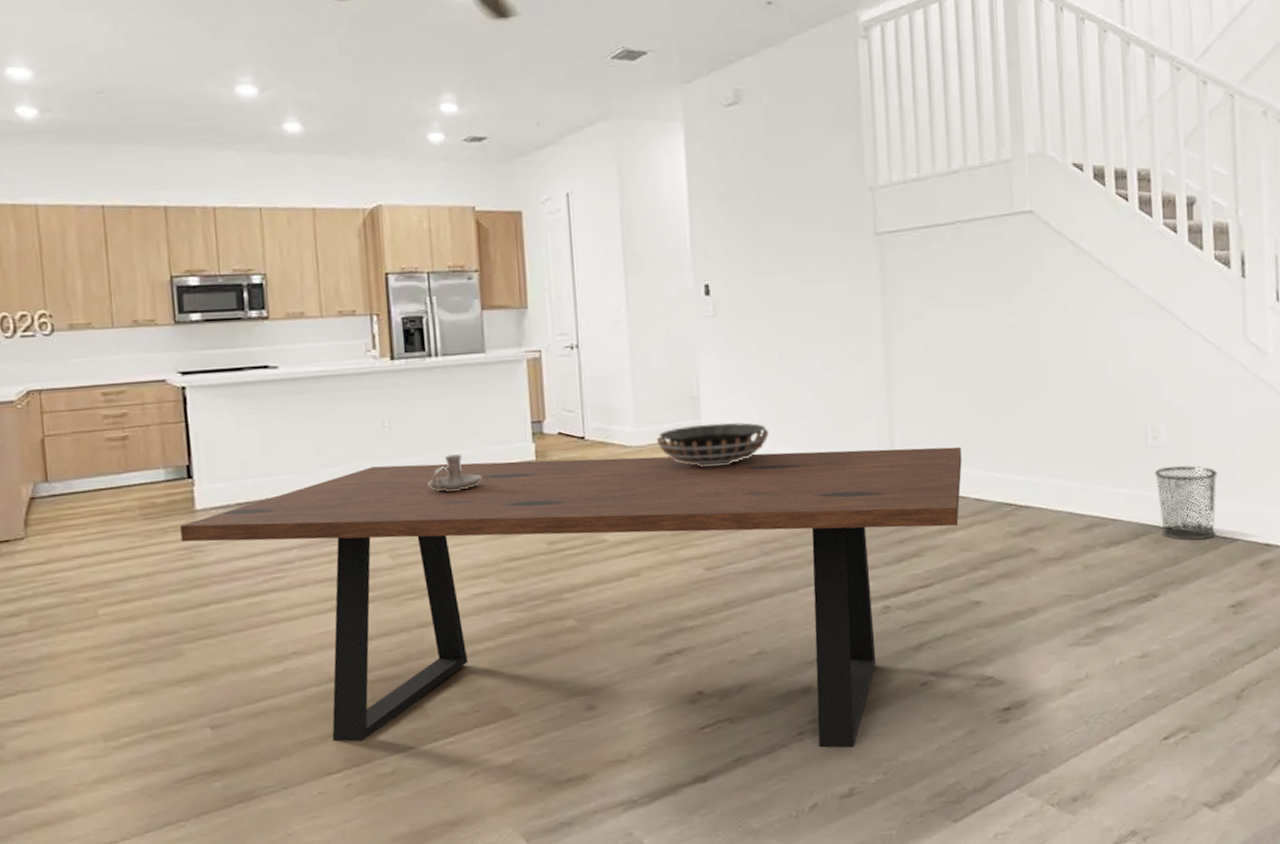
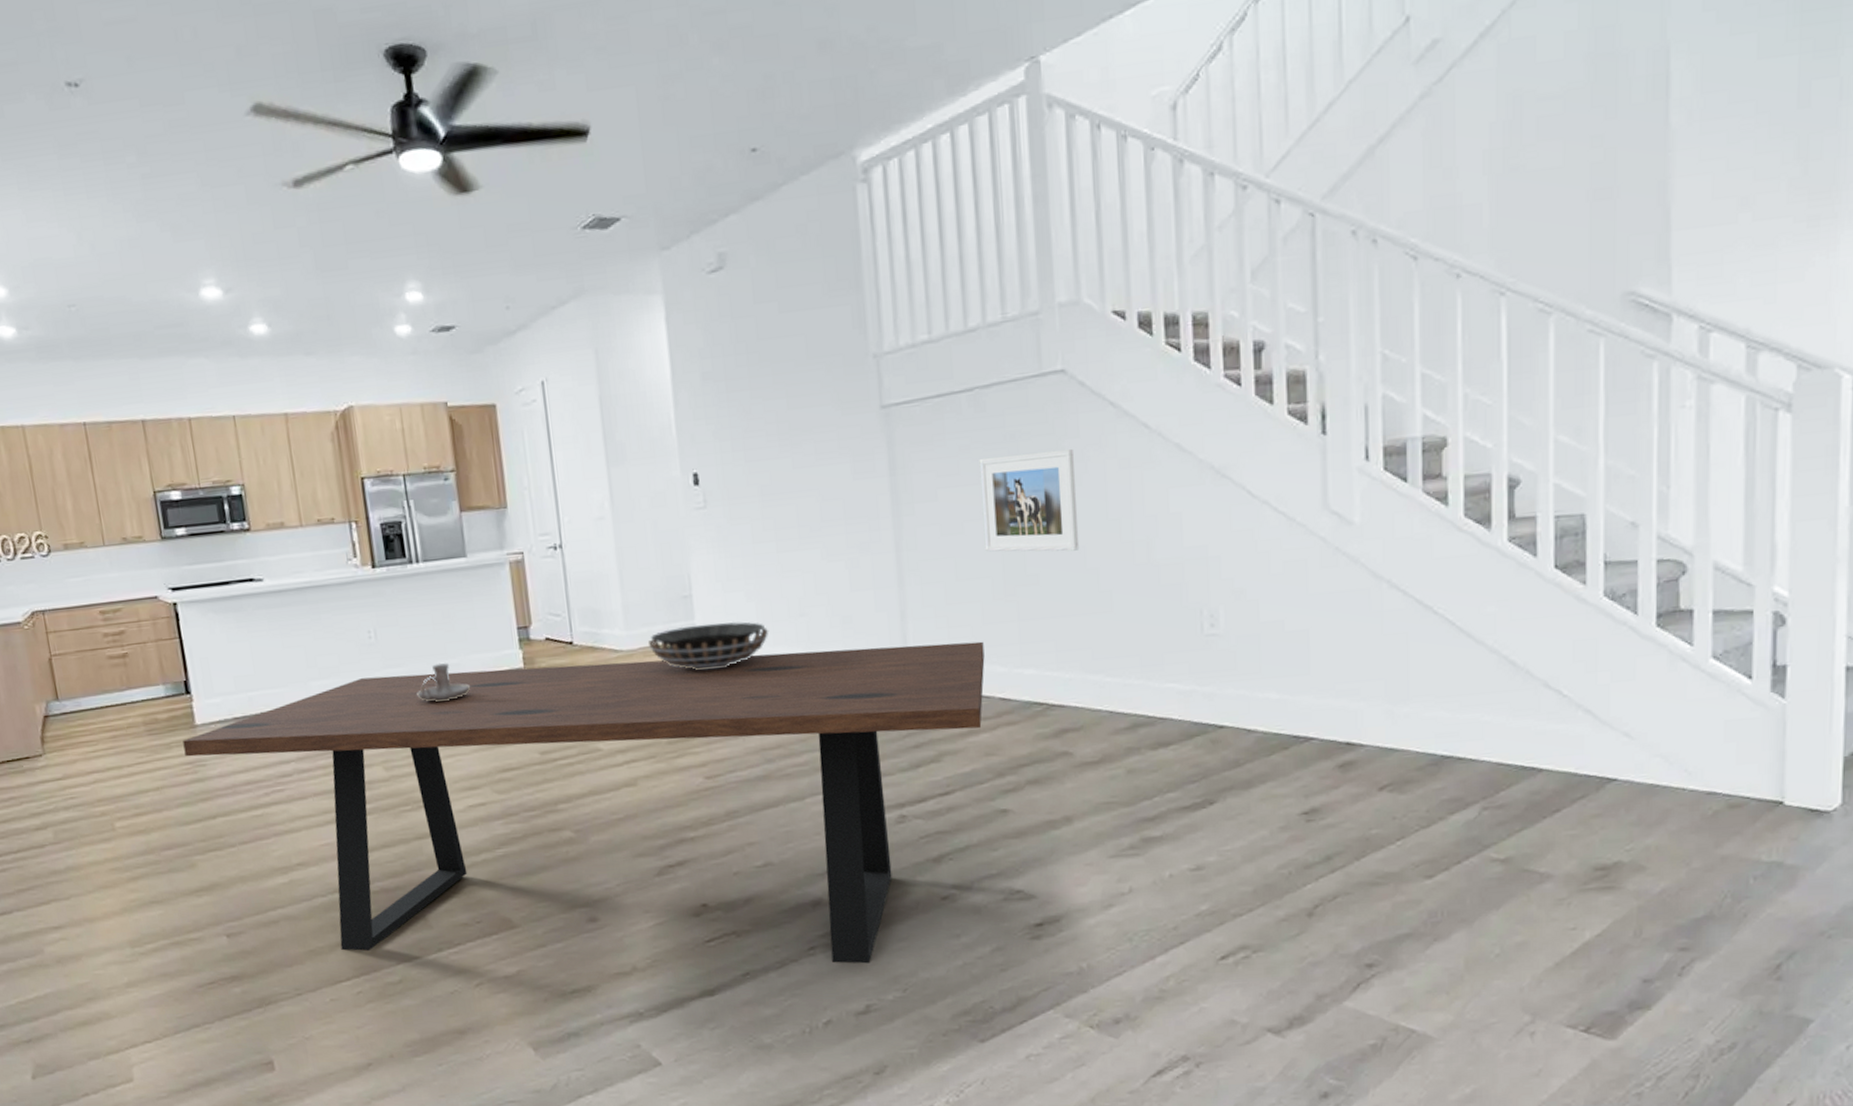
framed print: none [959,279,1044,369] -> present [979,449,1080,552]
waste bin: present [1154,466,1218,541] -> none [1211,655,1289,740]

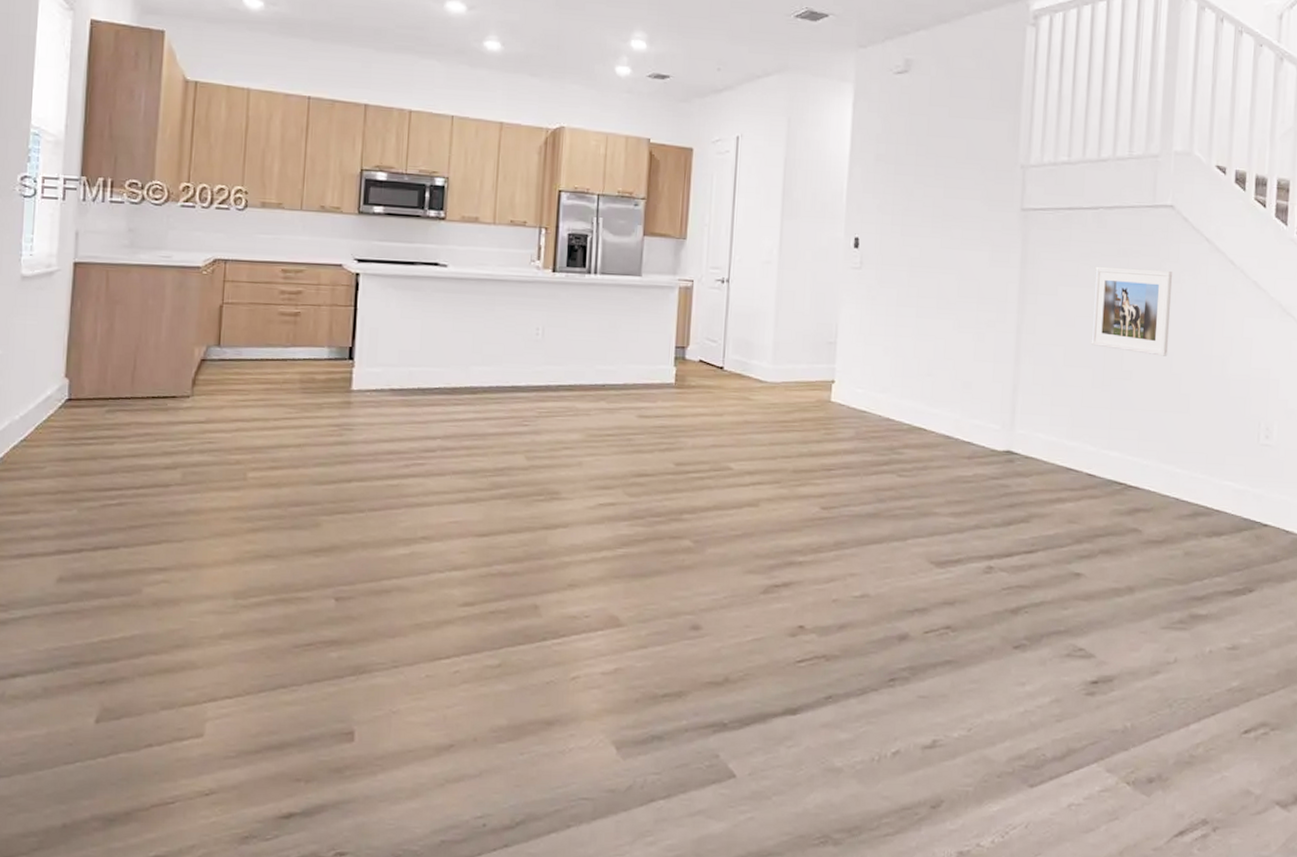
dining table: present [182,641,985,964] -> none [334,370,1079,701]
candle holder: present [417,662,471,702] -> none [571,367,623,403]
decorative bowl: present [649,622,769,671] -> none [791,369,899,412]

